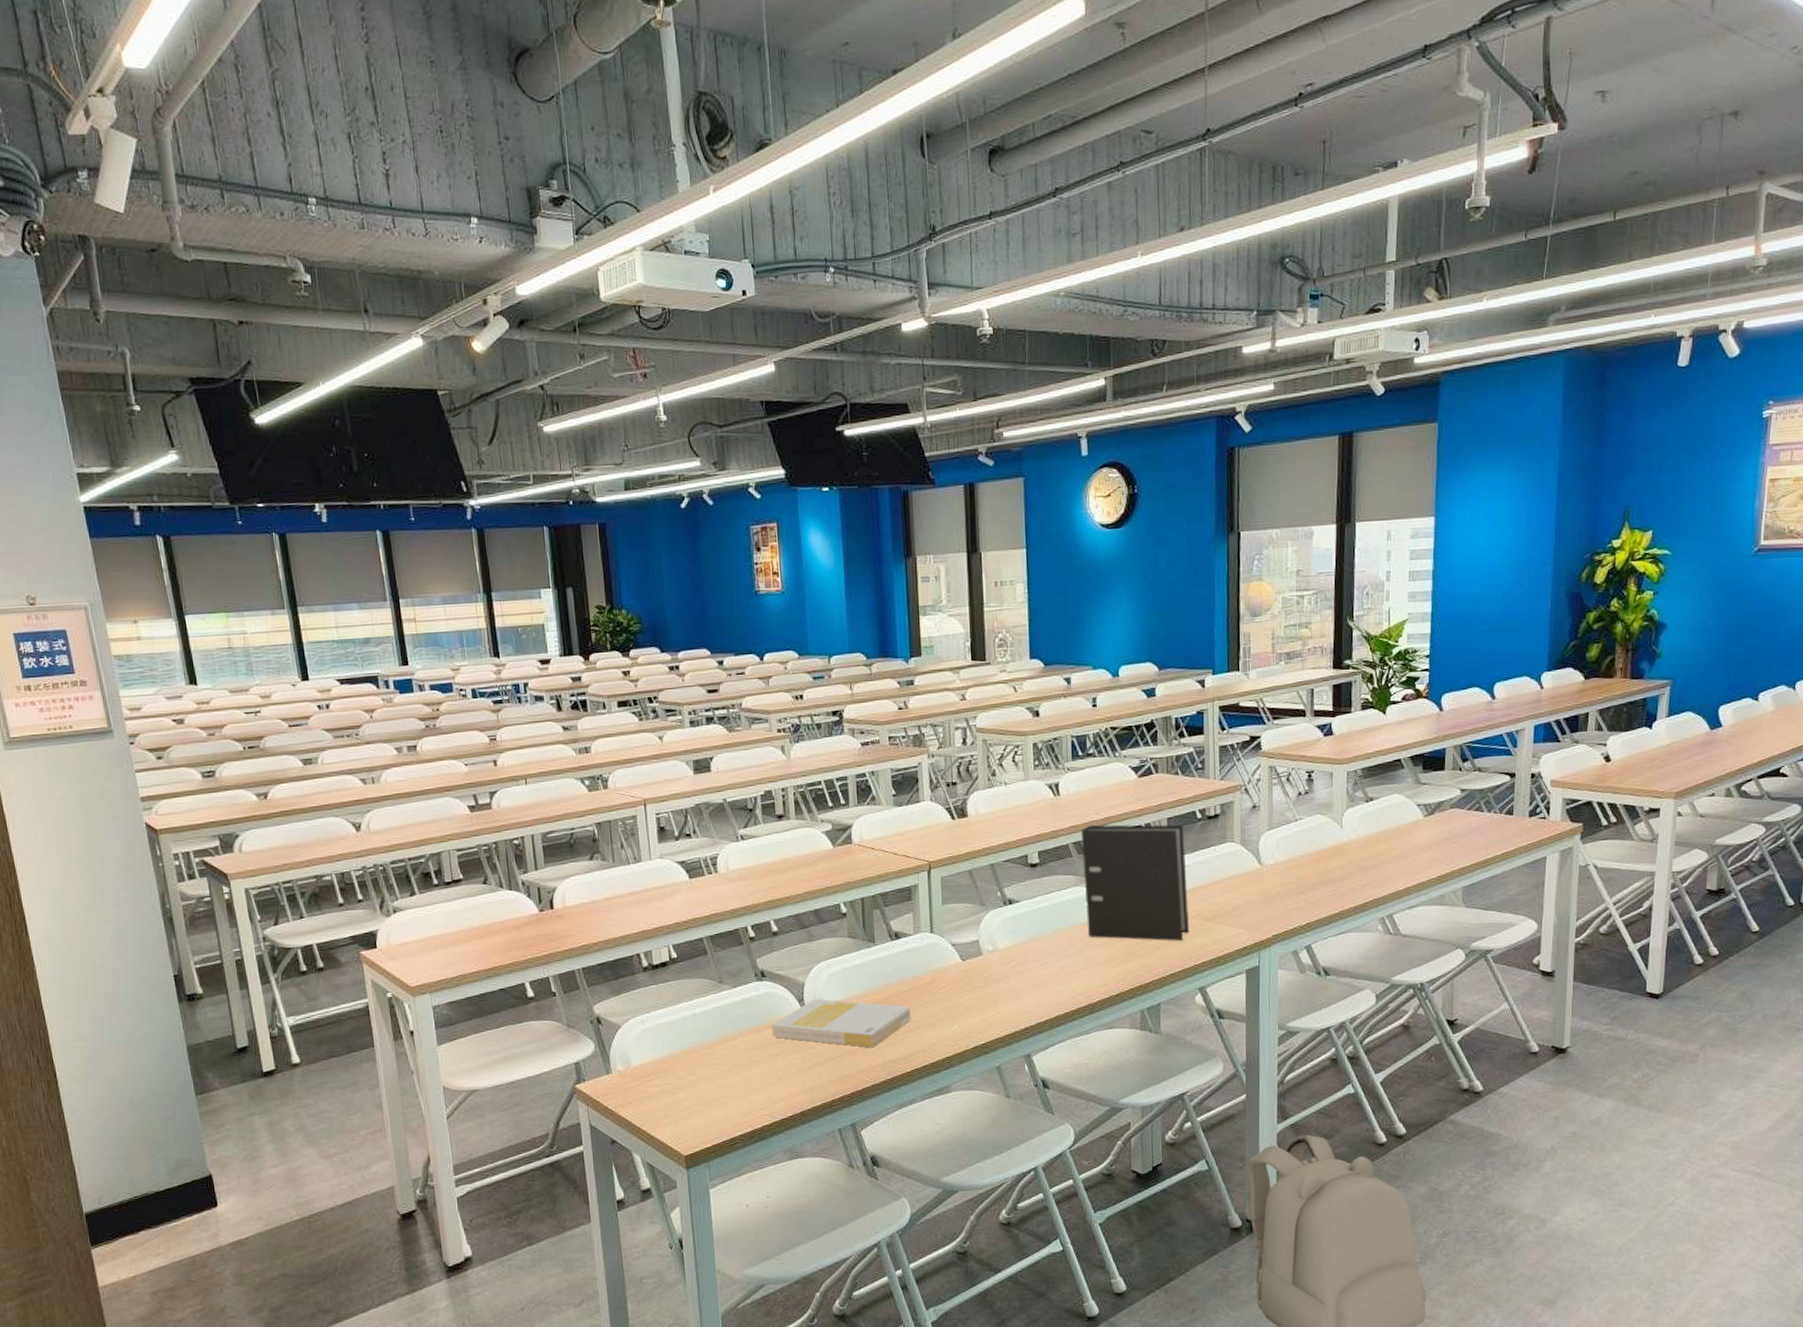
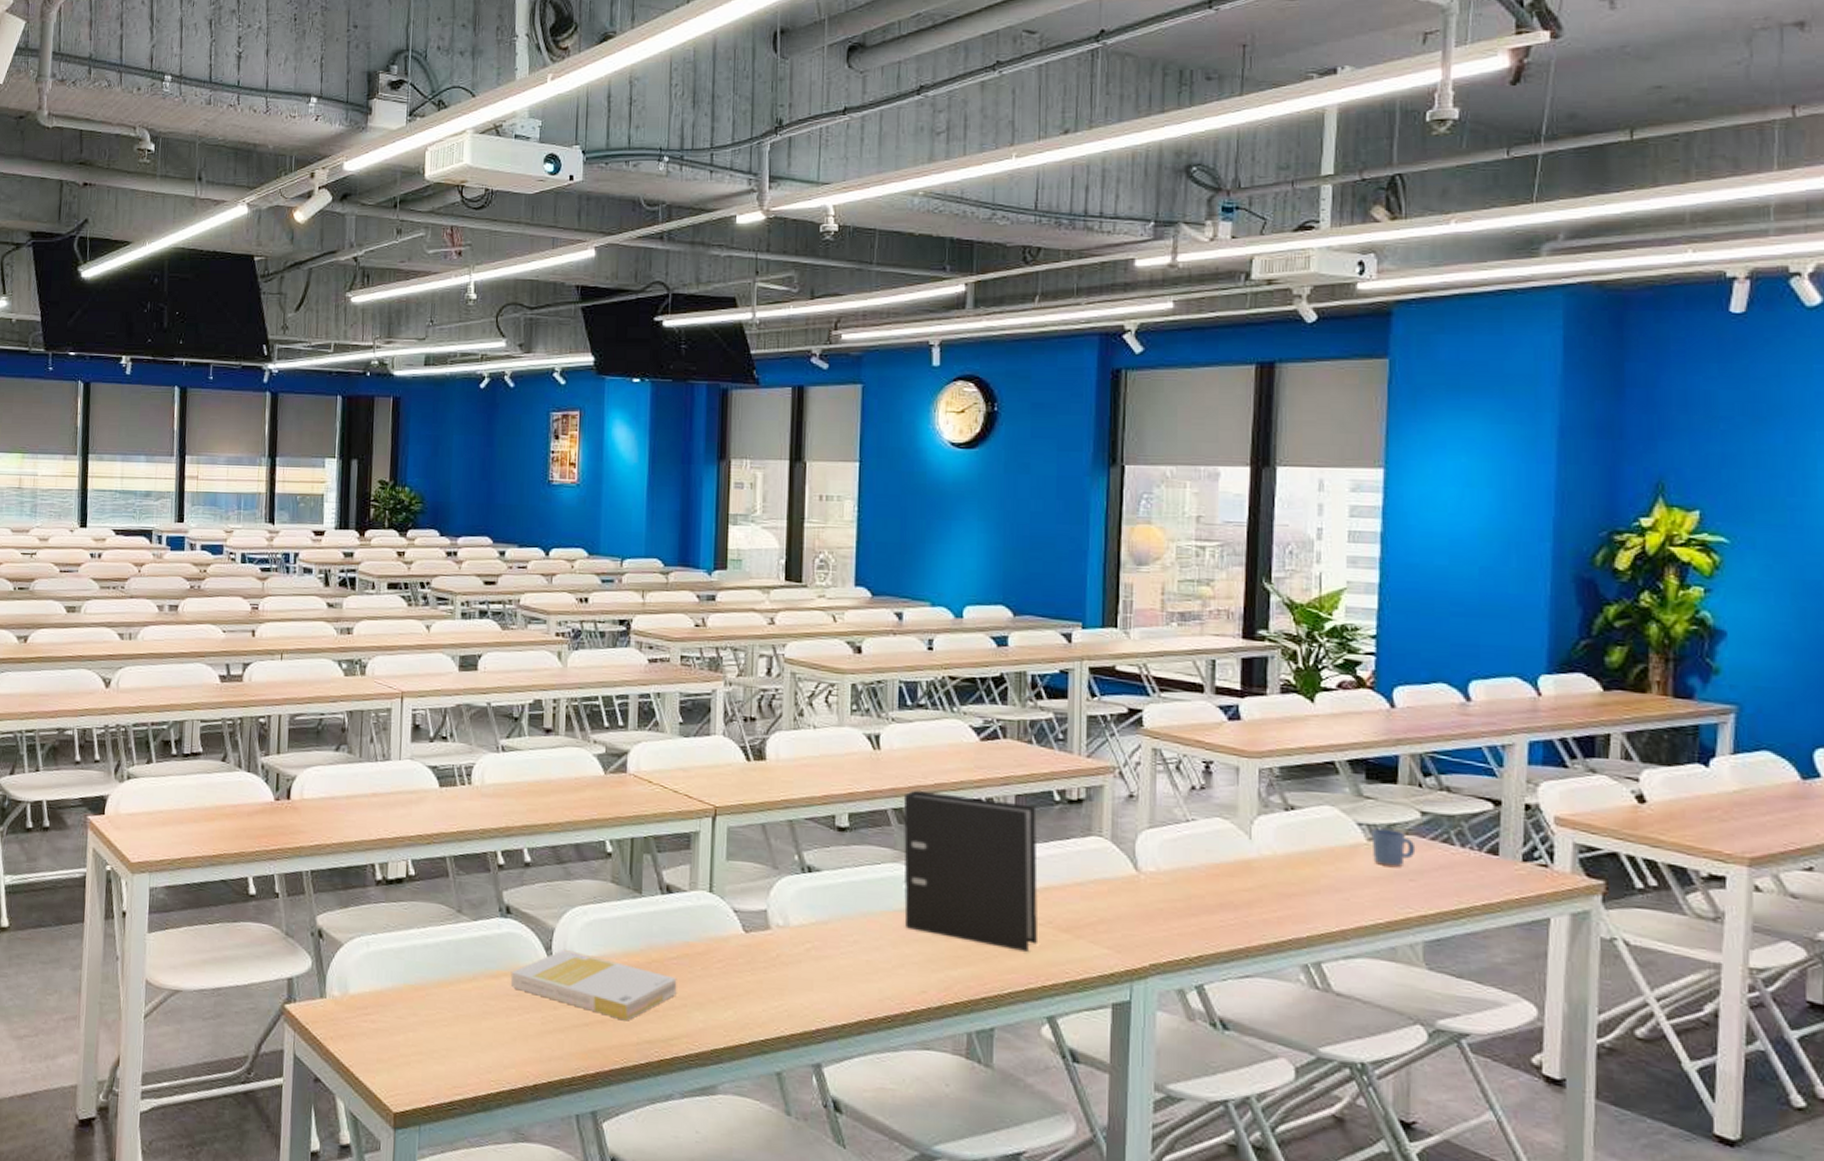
mug: none [1427,806,1457,834] -> present [1371,828,1416,867]

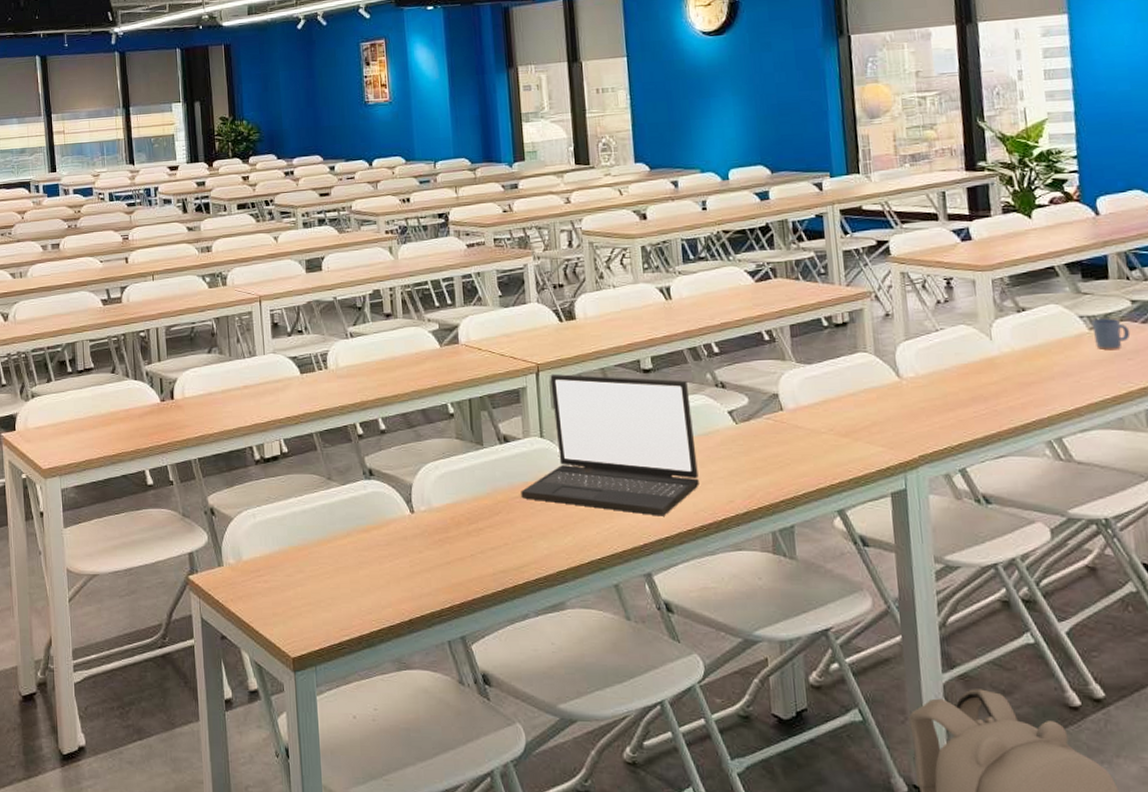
book: present [510,948,677,1021] -> none [379,500,522,556]
laptop: none [679,820,889,1000] -> present [521,373,699,516]
binder: present [903,789,1038,952] -> none [695,330,822,457]

